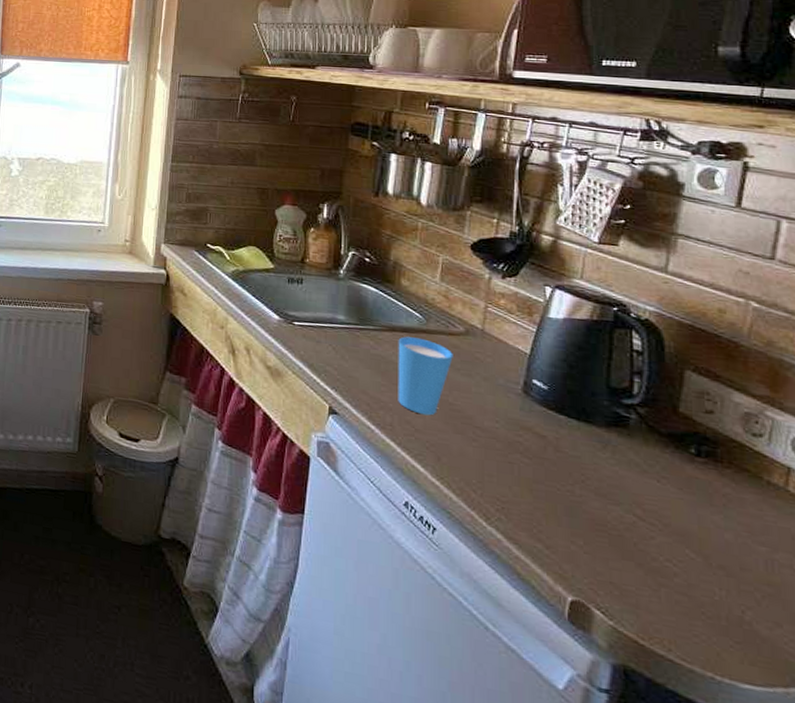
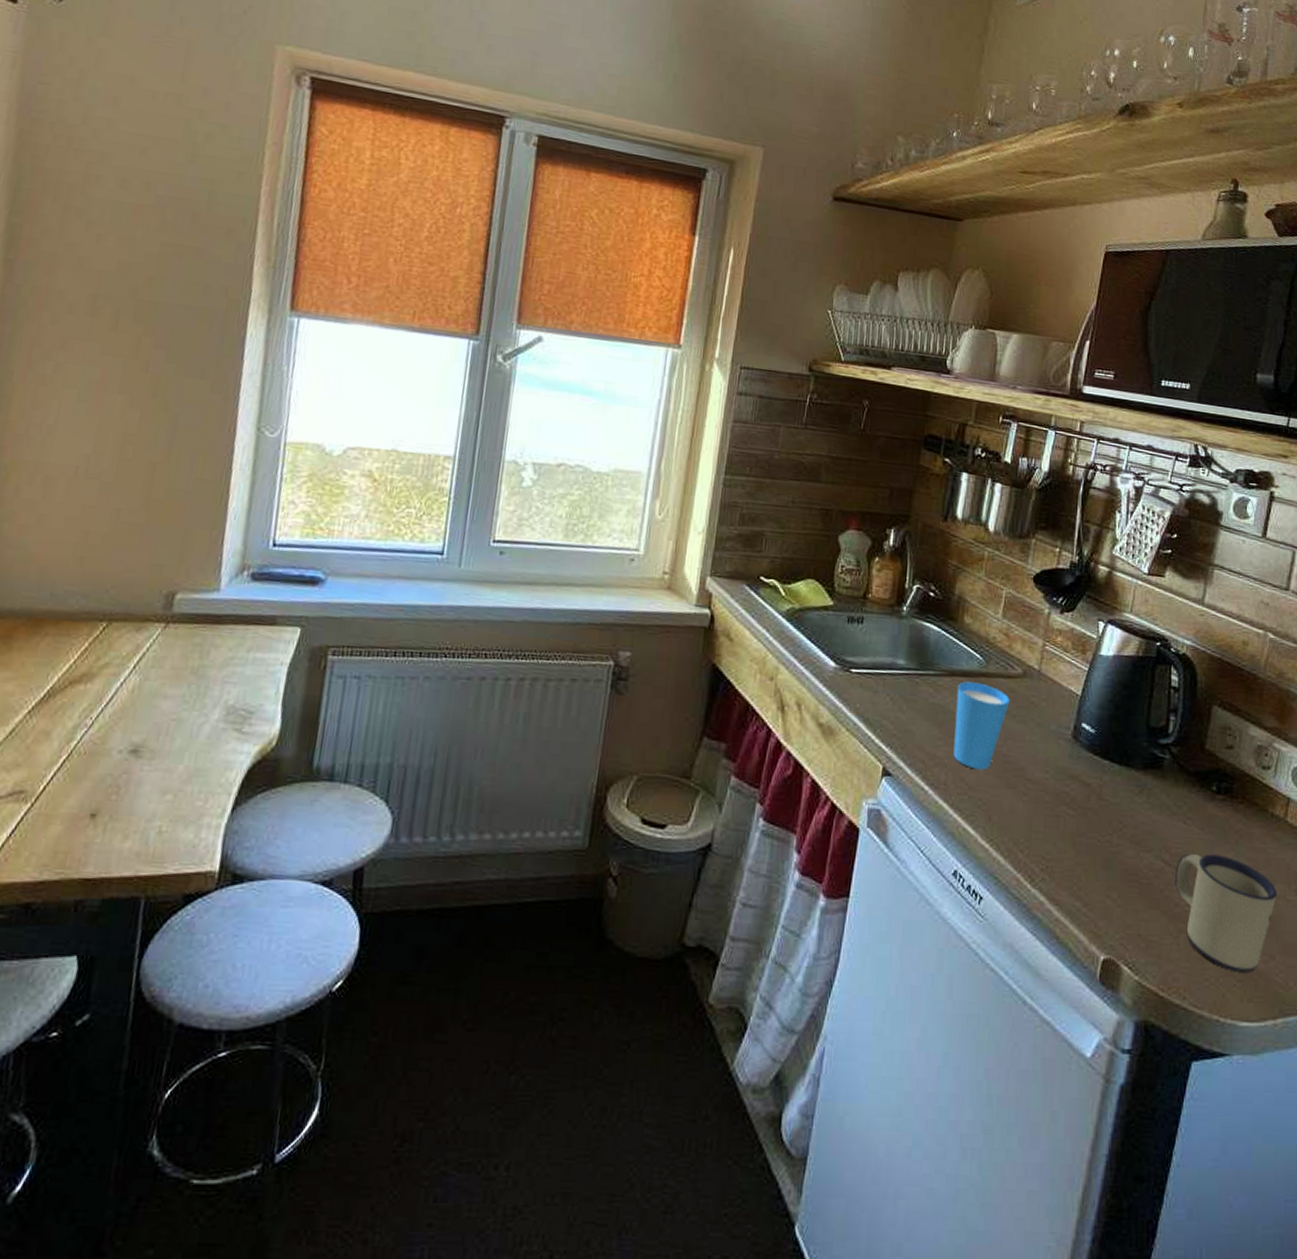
mug: none [651,511,781,637] -> present [1175,853,1278,973]

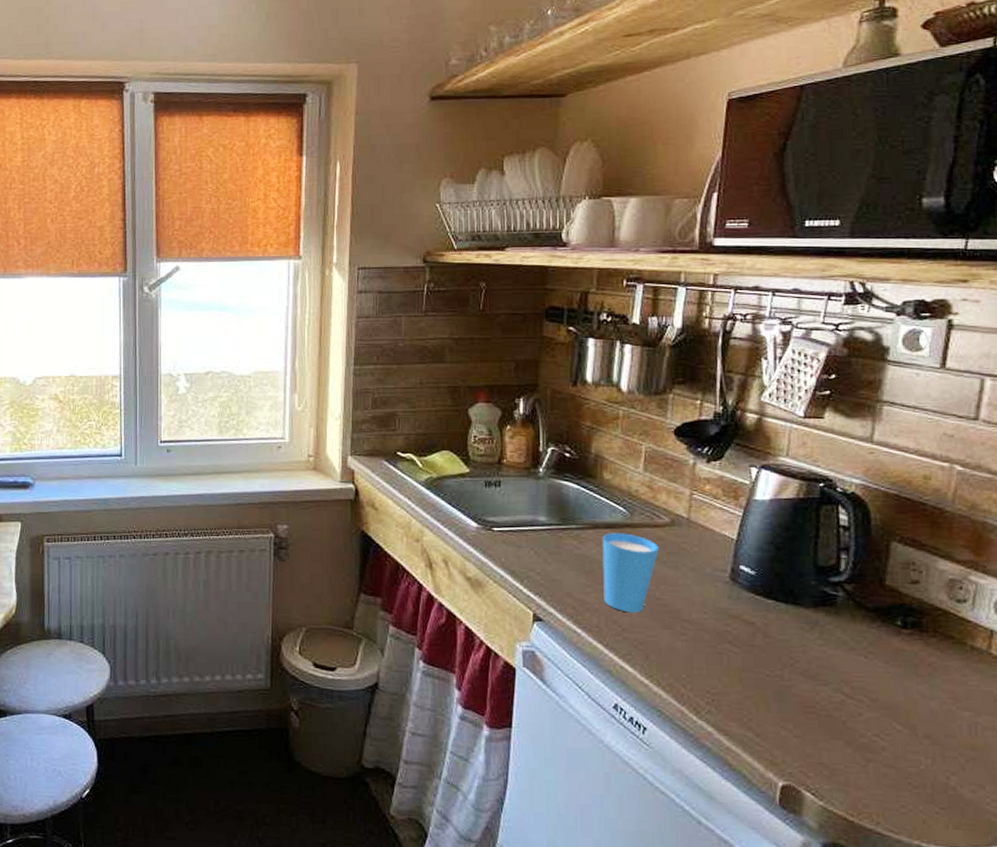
mug: present [1175,853,1278,973] -> none [858,686,984,801]

